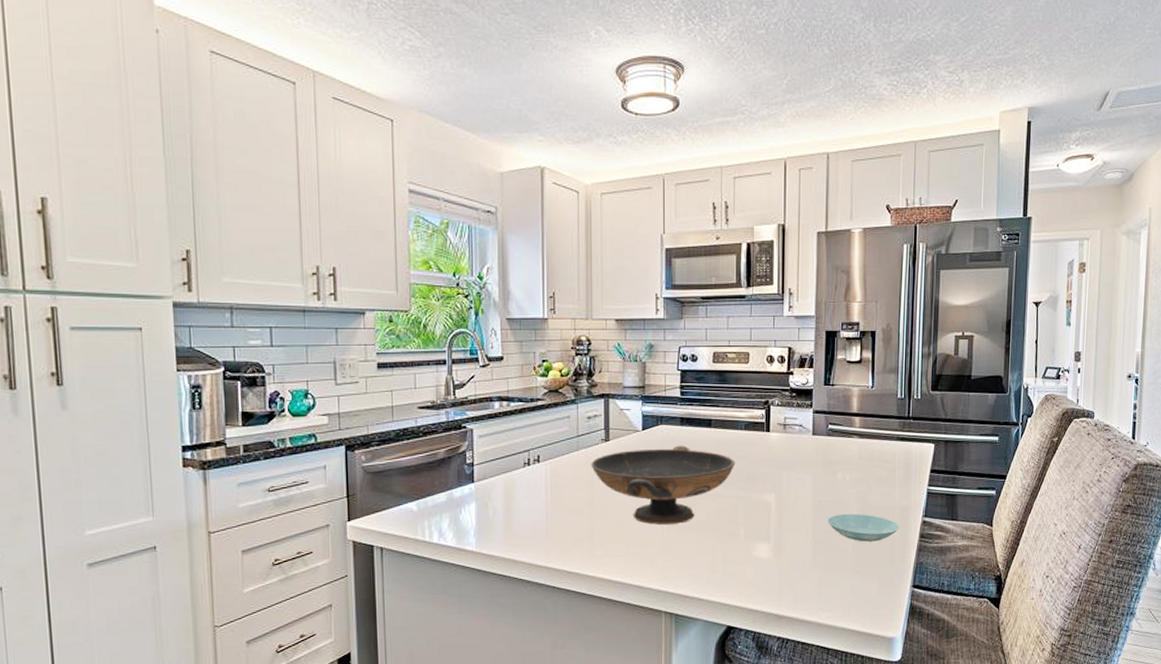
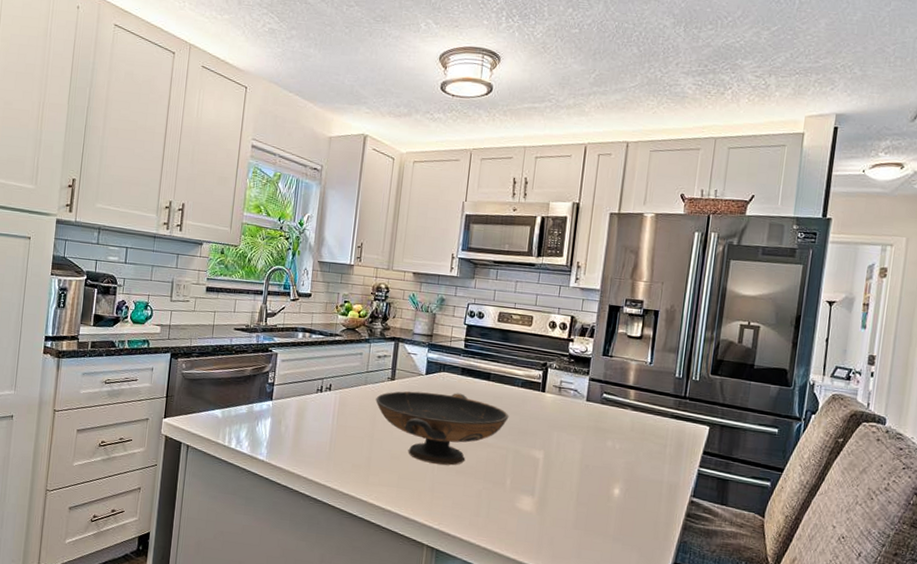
saucer: present [828,513,900,542] -> none [593,480,666,513]

